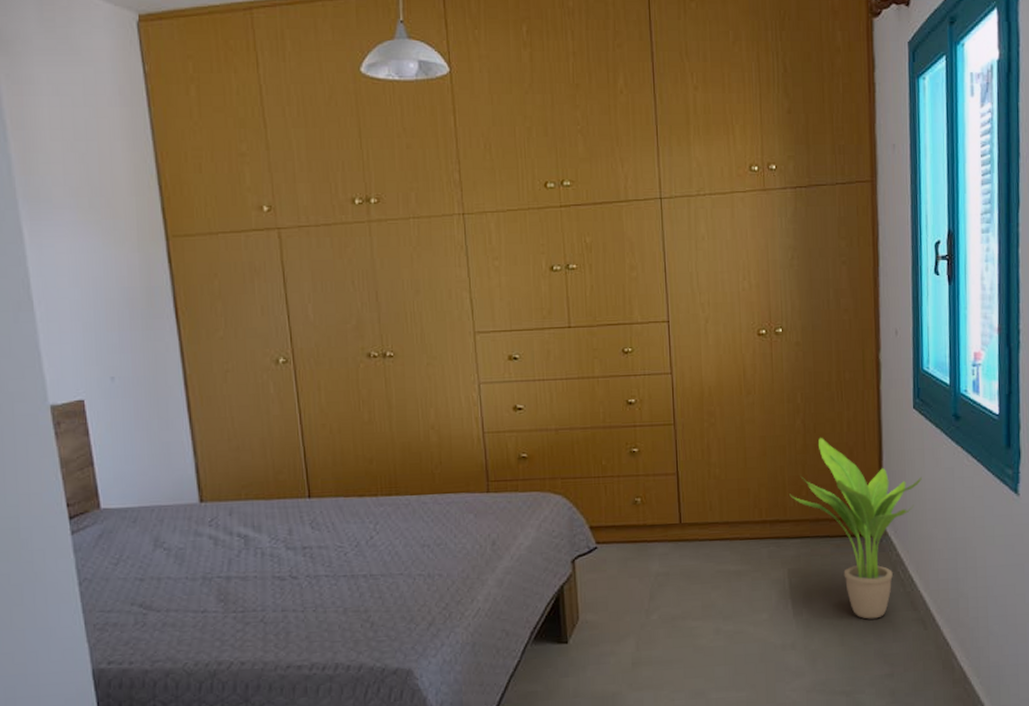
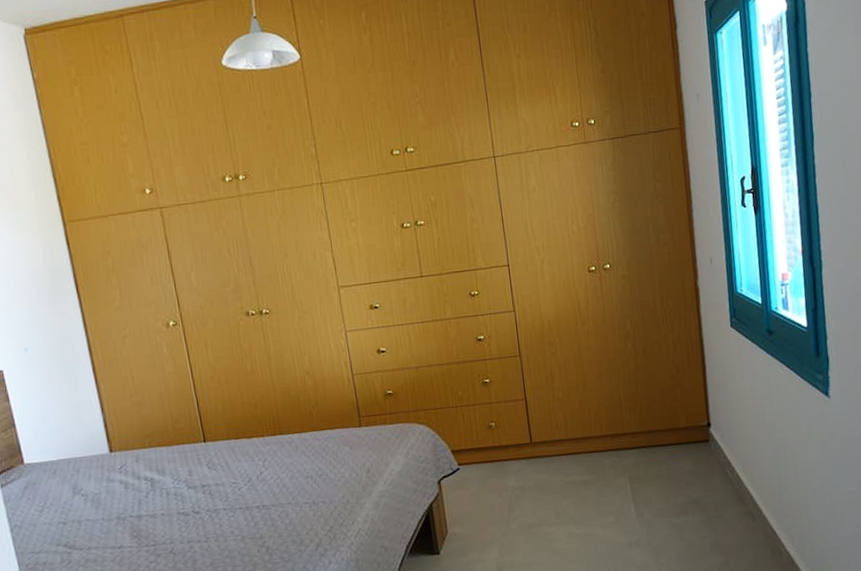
potted plant: present [789,438,922,619] -> none [626,359,742,516]

